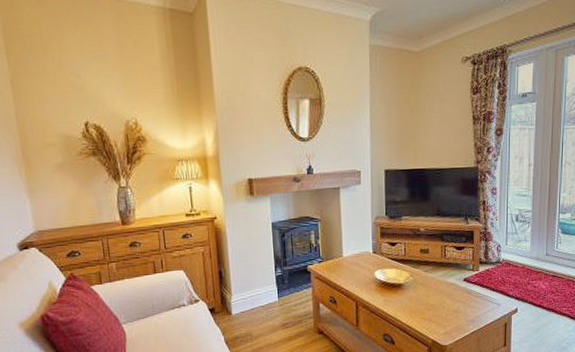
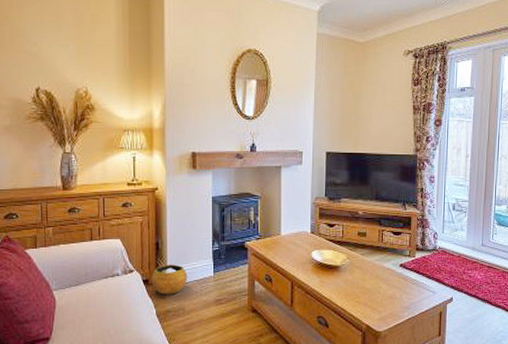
clay pot: none [217,292,253,323] -> present [151,264,188,296]

